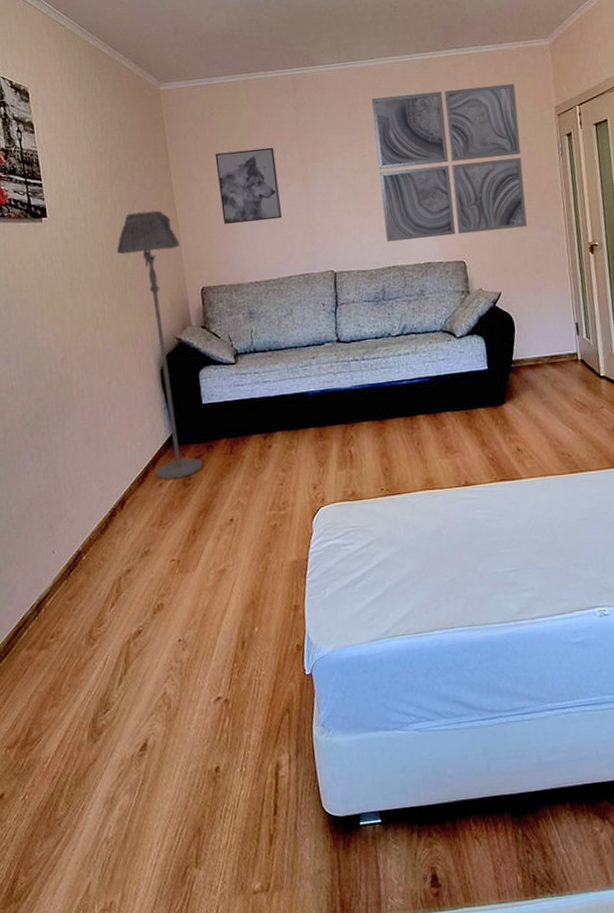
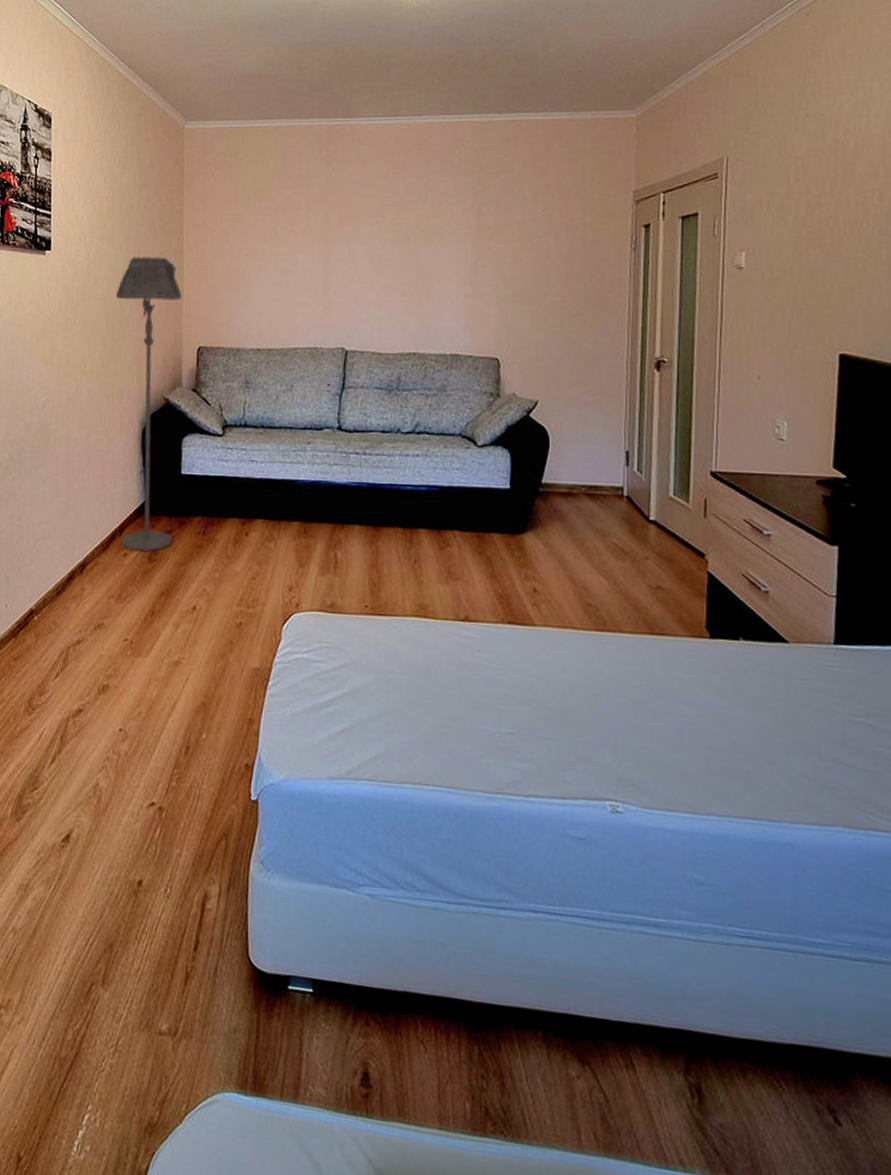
wall art: present [215,147,282,224] -> none [231,202,298,283]
wall art: present [371,83,528,242] -> none [410,159,587,328]

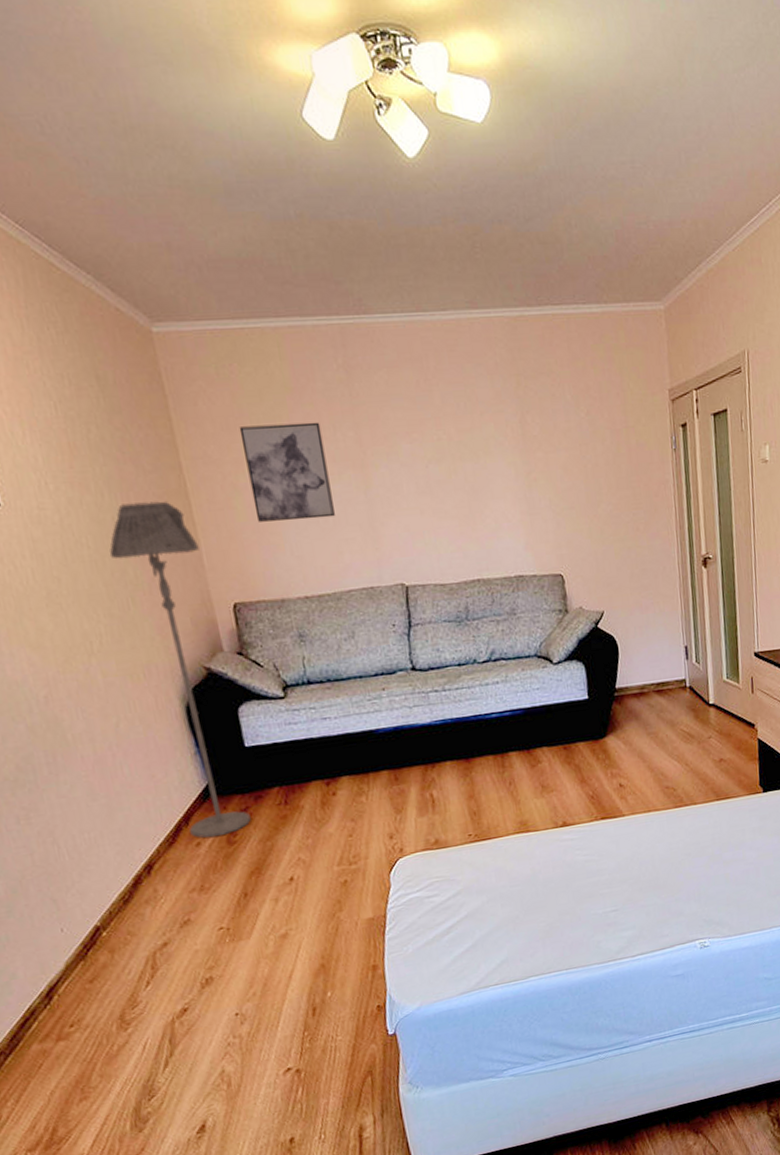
wall art: none [231,202,298,283] -> present [239,422,335,522]

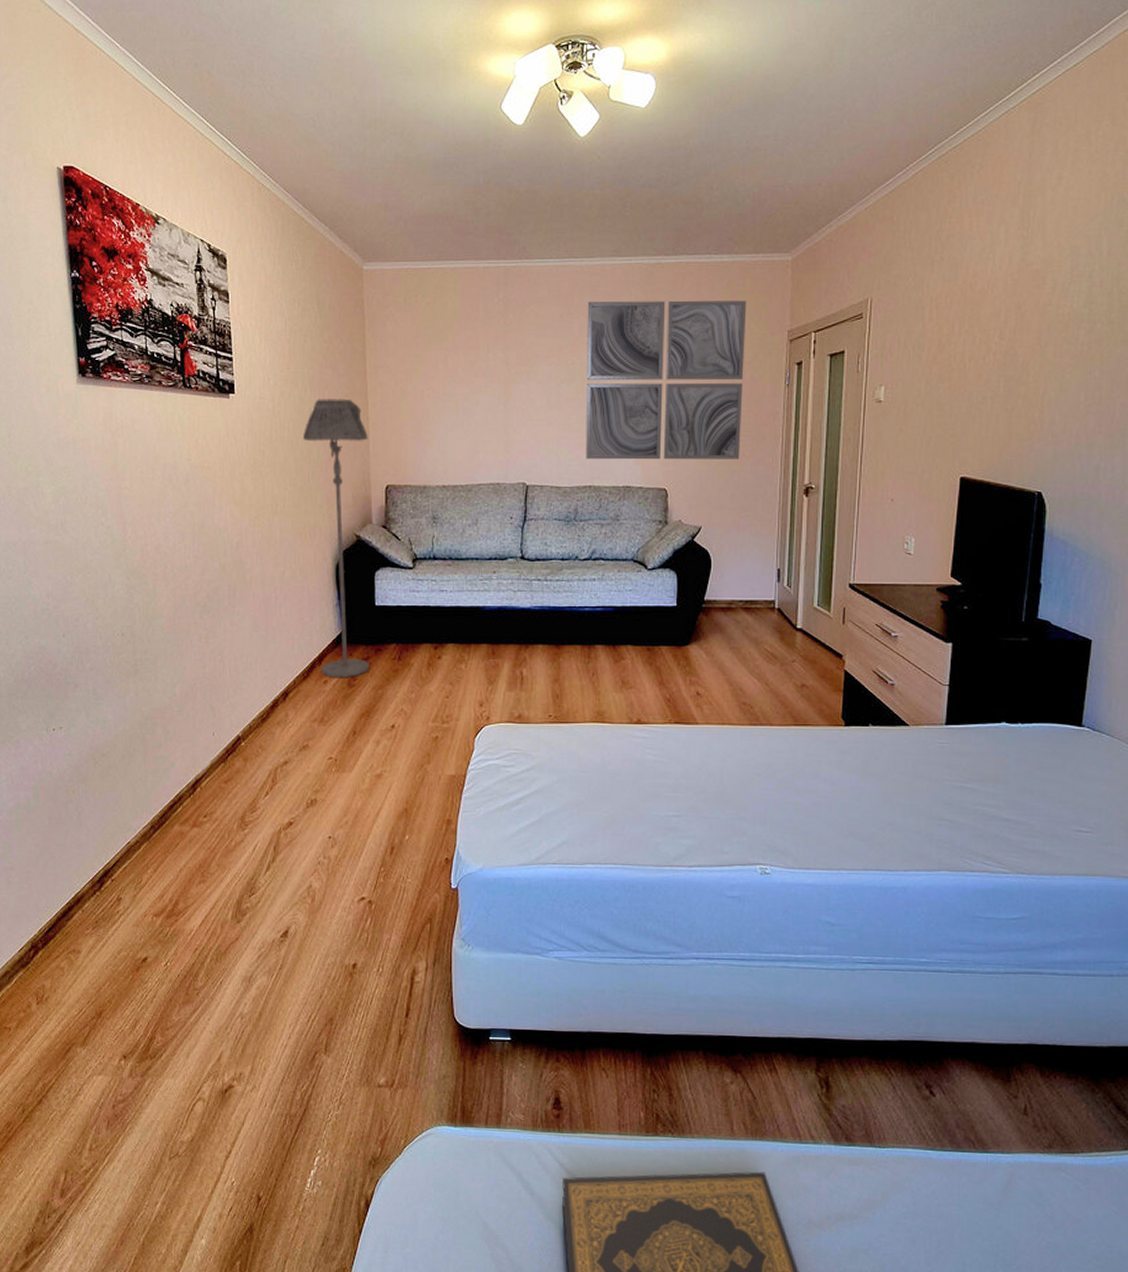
wall art: present [239,422,335,522] -> none [414,343,477,422]
wall art: none [446,357,635,549] -> present [586,300,747,460]

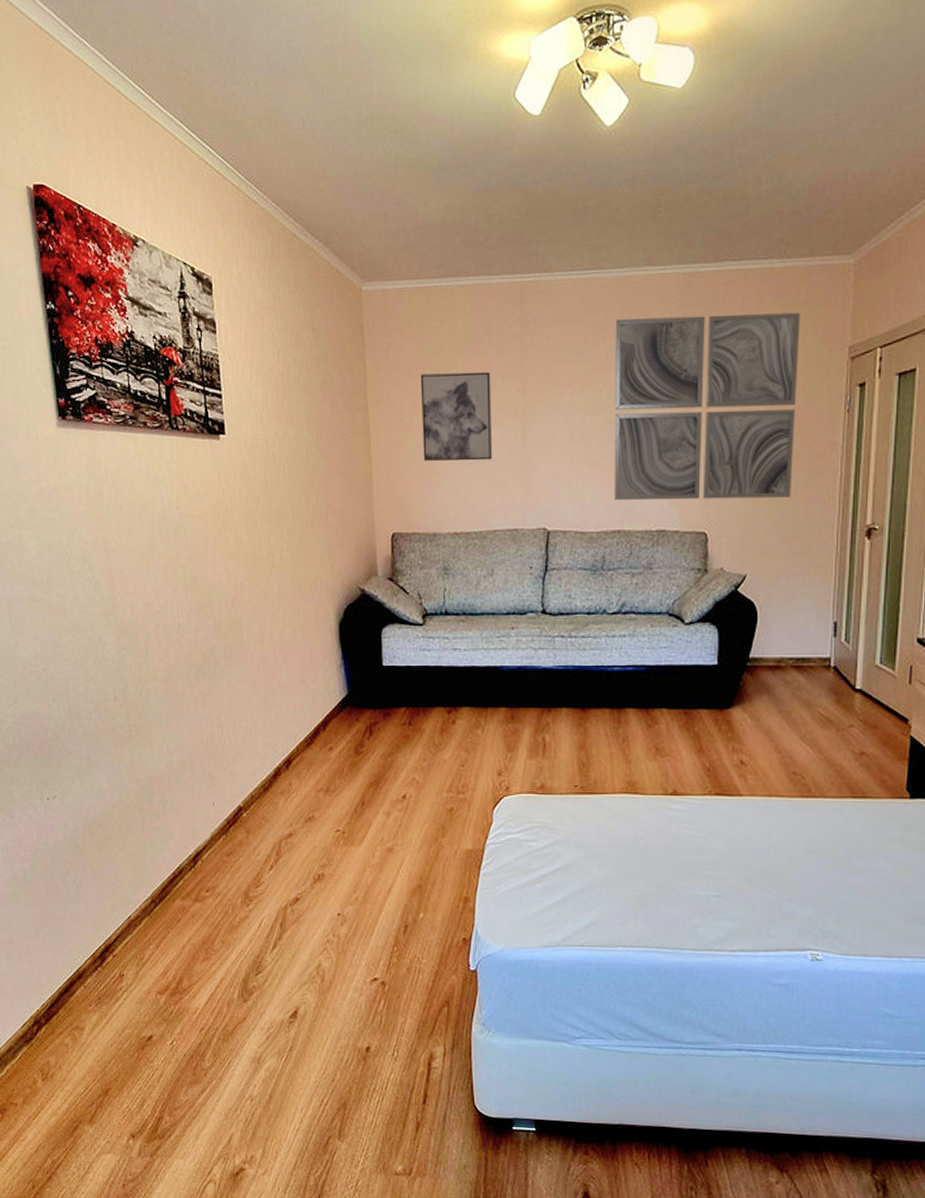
floor lamp: present [302,399,369,678] -> none [299,437,378,745]
wall art: none [414,343,477,422] -> present [420,371,492,462]

